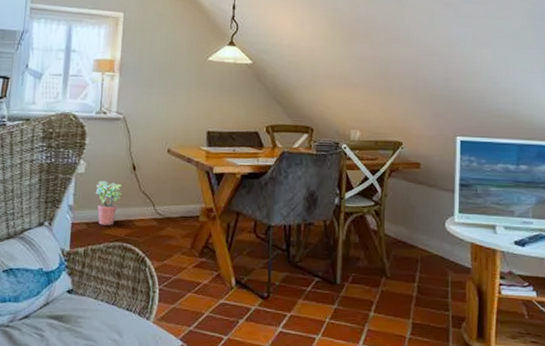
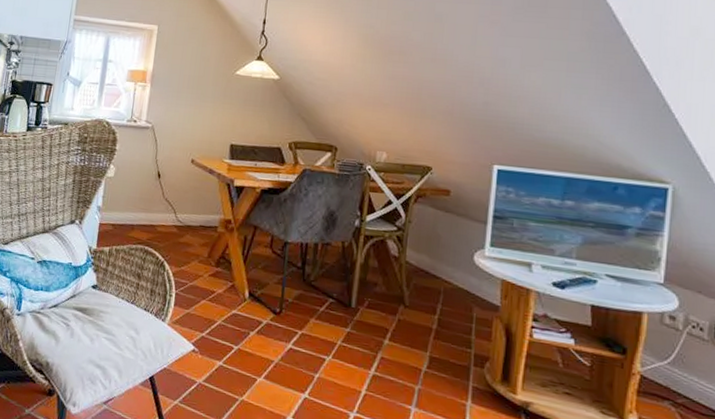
potted plant: present [95,181,123,226] -> none [122,186,148,229]

